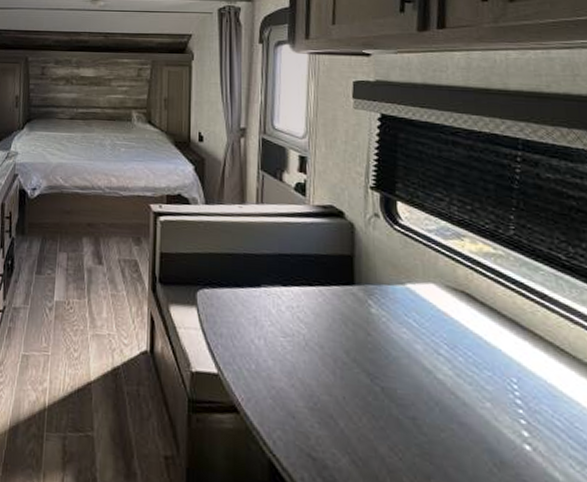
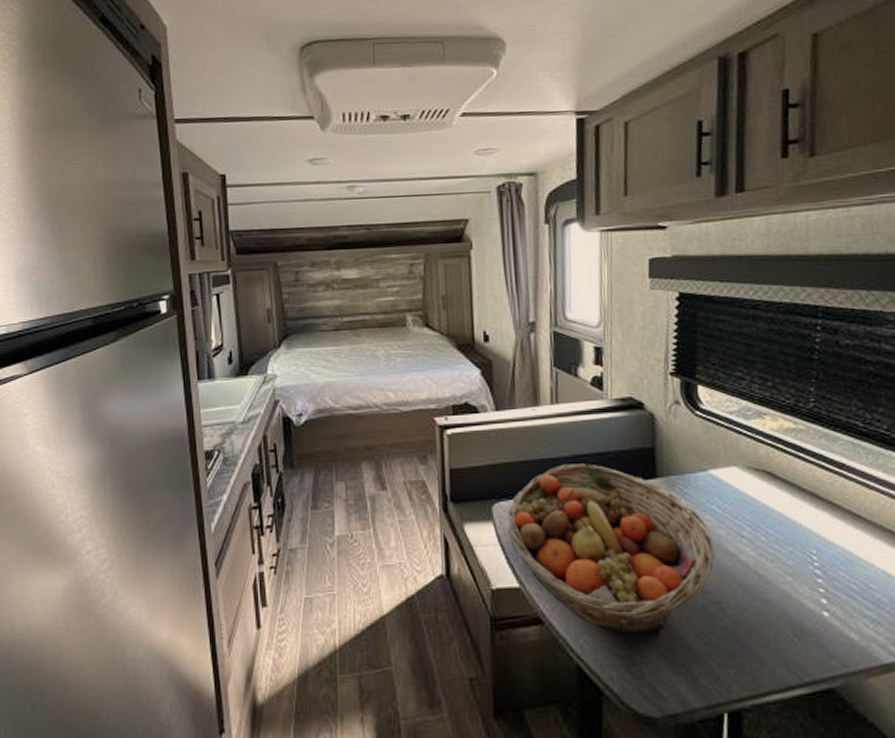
fruit basket: none [209,261,412,438] -> present [507,463,716,634]

